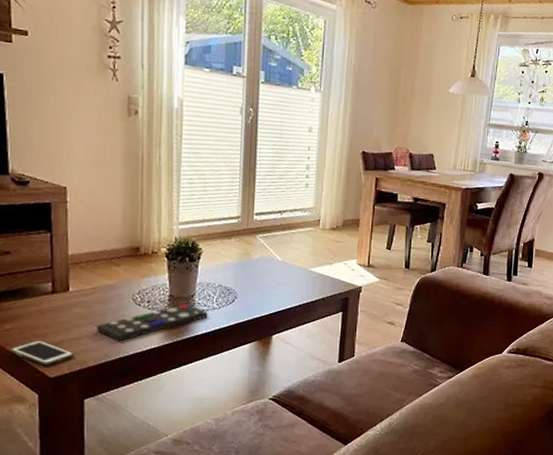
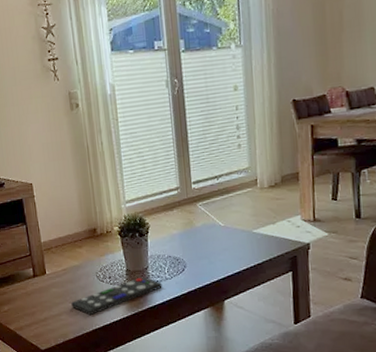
cell phone: present [11,340,75,366] -> none [10,318,58,340]

